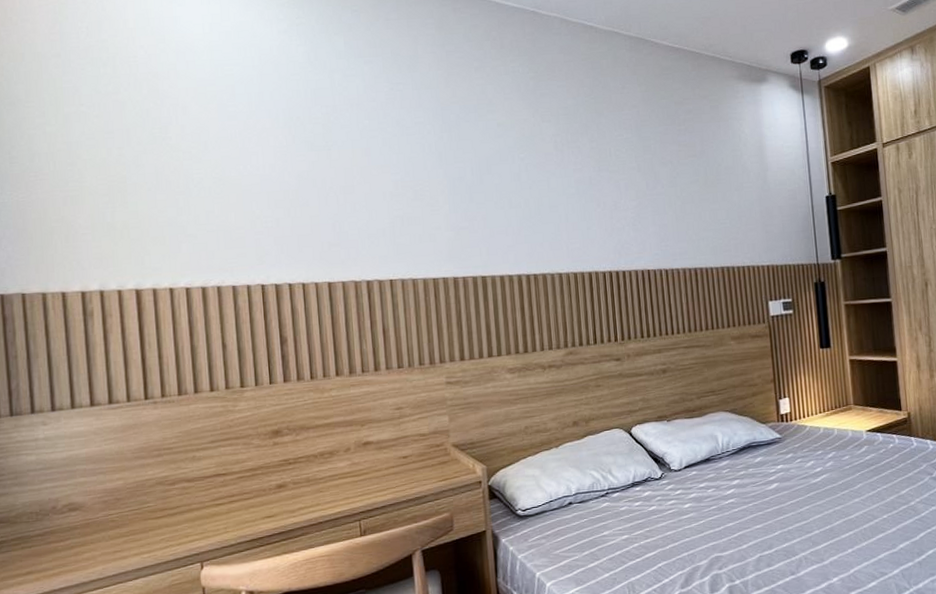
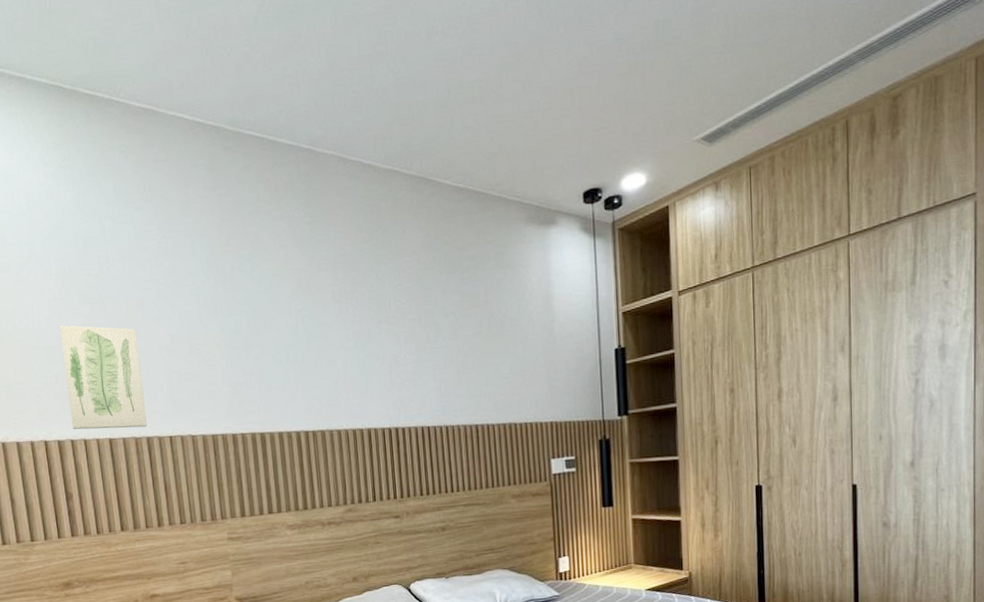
wall art: none [283,171,368,274] -> present [59,325,147,430]

